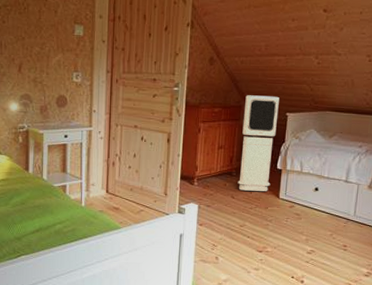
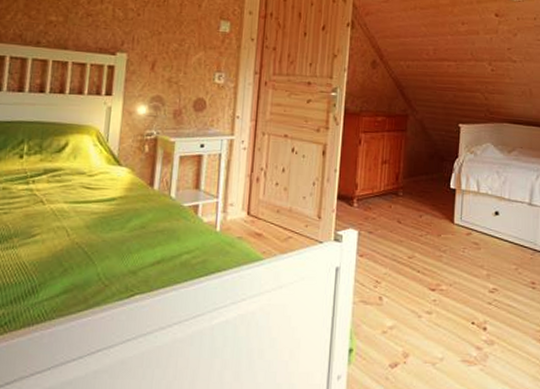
air purifier: present [237,95,279,191] -> none [404,103,451,215]

